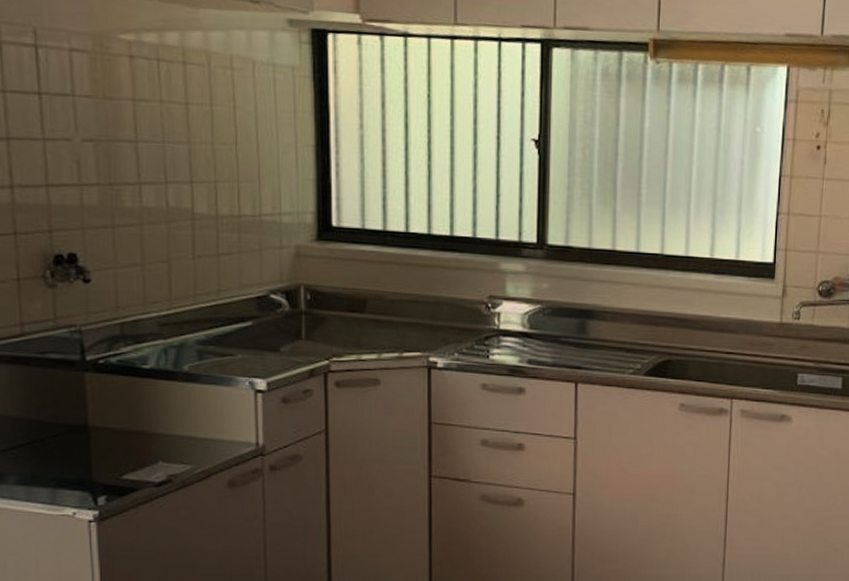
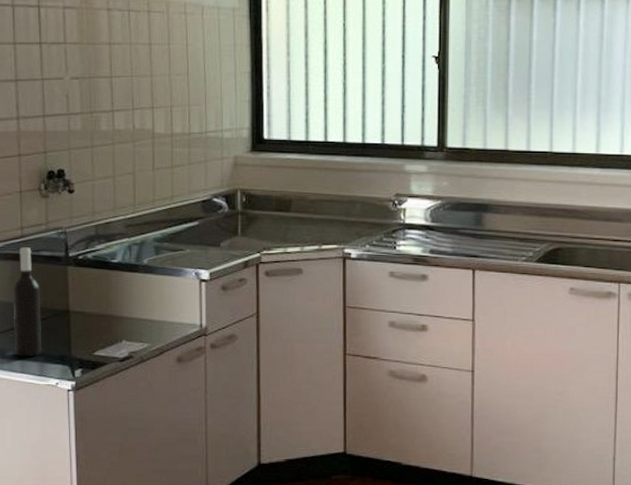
wine bottle: none [12,348,53,482] -> present [13,247,42,357]

